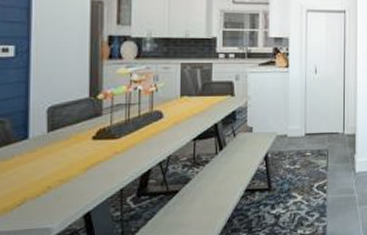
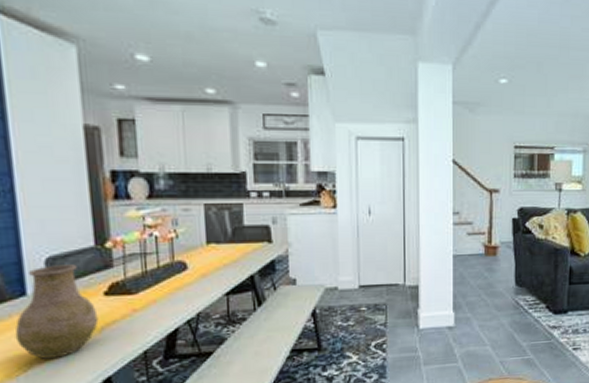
vase: none [14,113,85,195] -> present [14,264,99,359]

